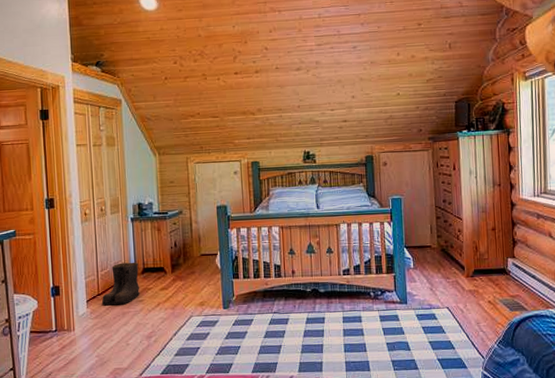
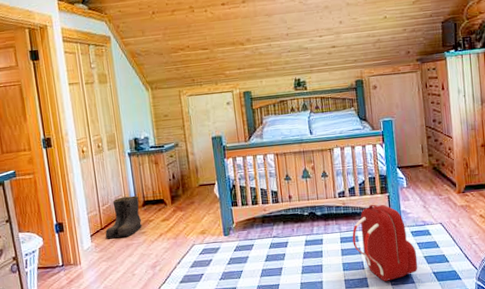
backpack: none [355,284,423,366] -> present [352,204,418,281]

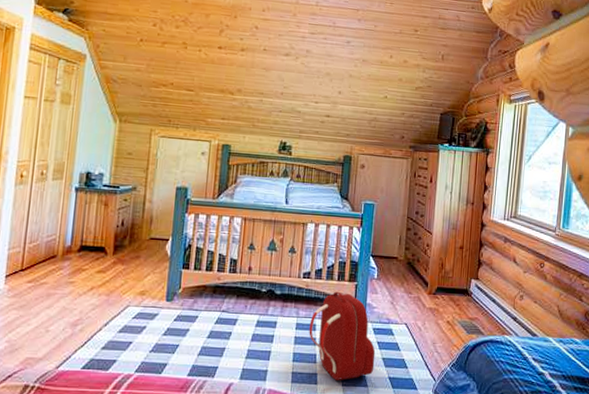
boots: present [105,195,143,239] -> none [23,236,76,285]

